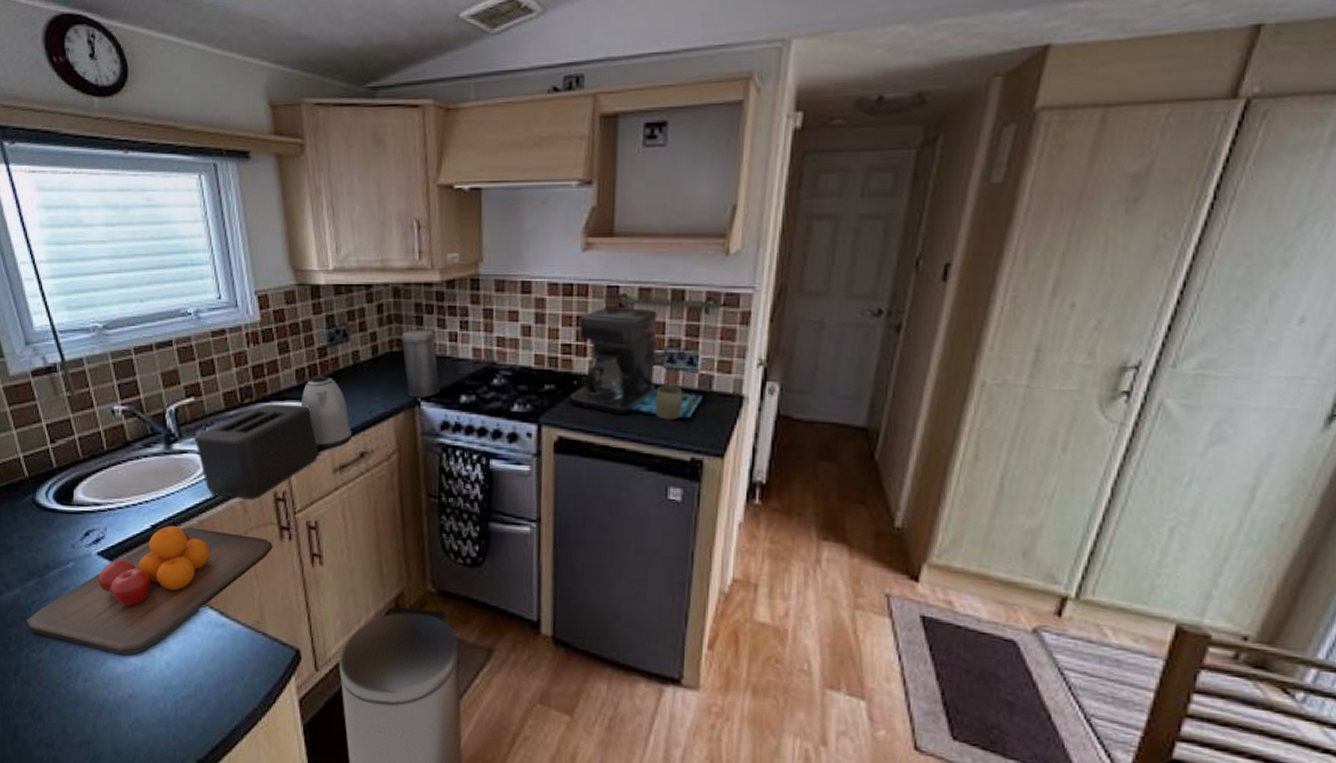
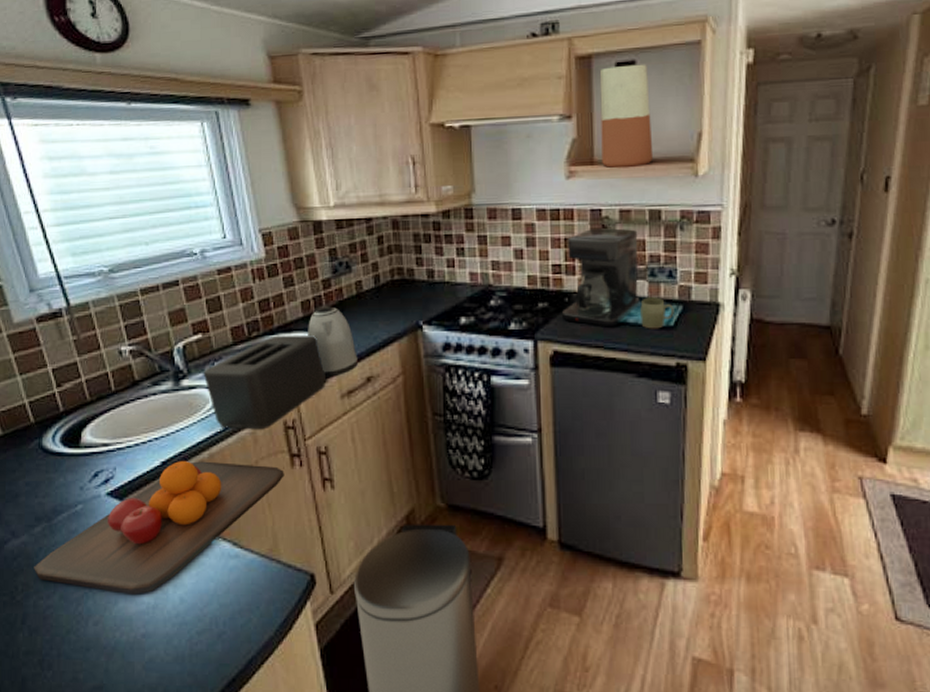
canister: present [401,329,440,398] -> none [401,257,440,322]
vase: none [623,125,681,240] -> present [599,64,654,168]

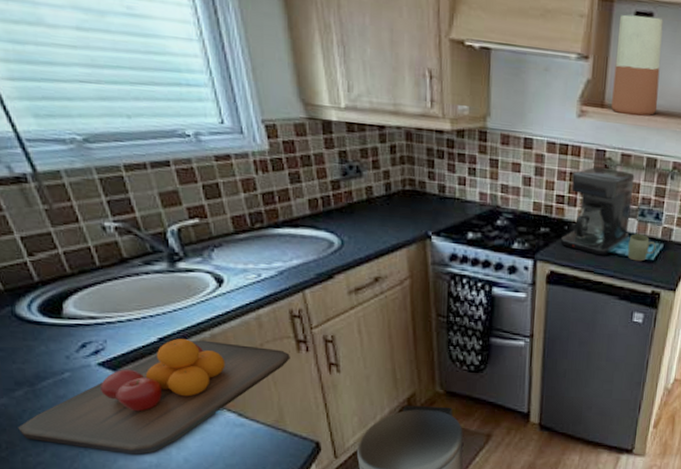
toaster: present [203,334,326,430] -> none [201,229,333,316]
kettle: present [308,305,359,377] -> none [315,205,367,274]

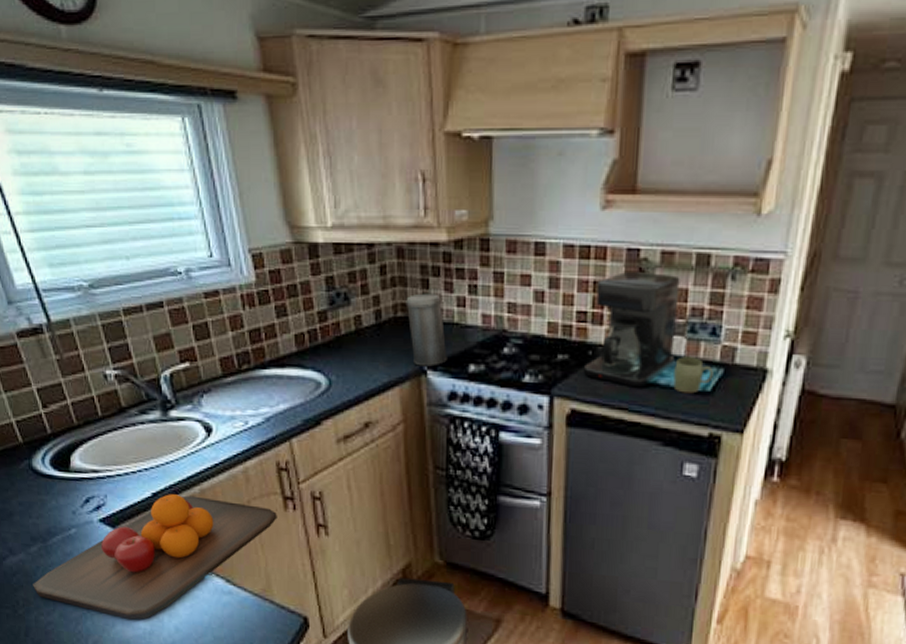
canister: none [413,171,449,233] -> present [405,293,447,367]
vase: present [611,14,663,116] -> none [646,66,714,199]

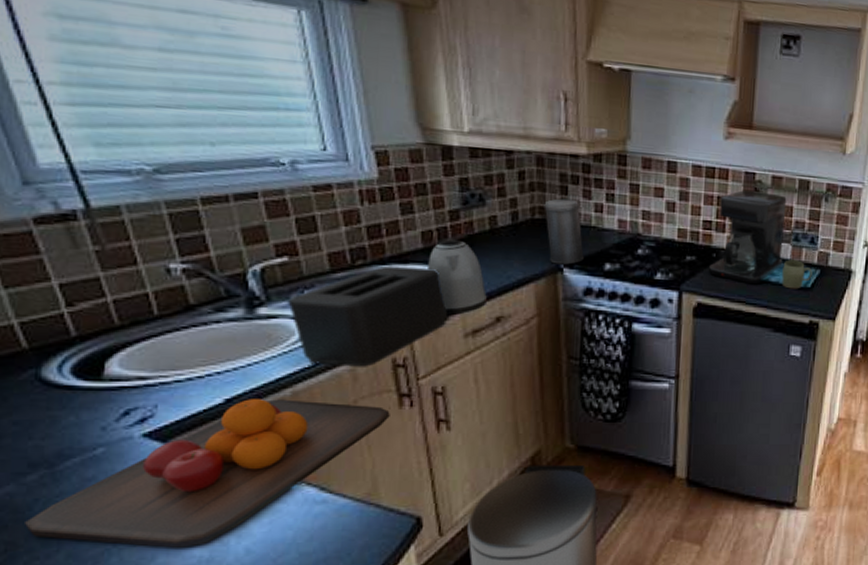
toaster: none [192,369,321,469] -> present [288,265,447,367]
kettle: none [302,340,357,420] -> present [428,237,488,315]

